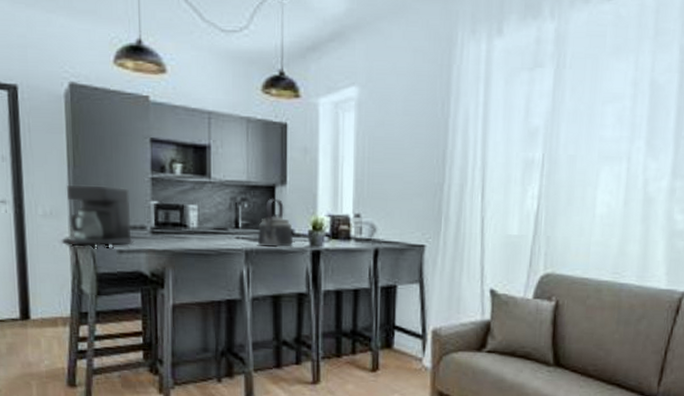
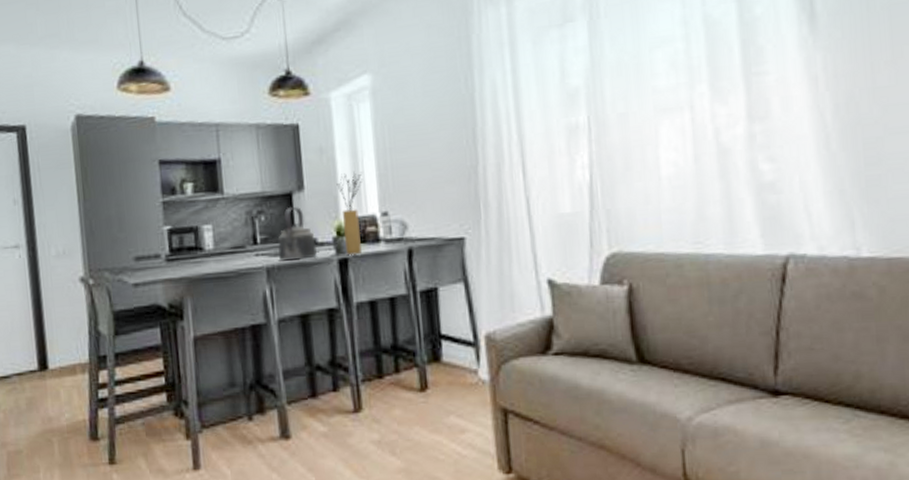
coffee maker: present [61,184,133,247] -> none [75,215,148,285]
vase: none [317,173,341,249] -> present [336,171,362,256]

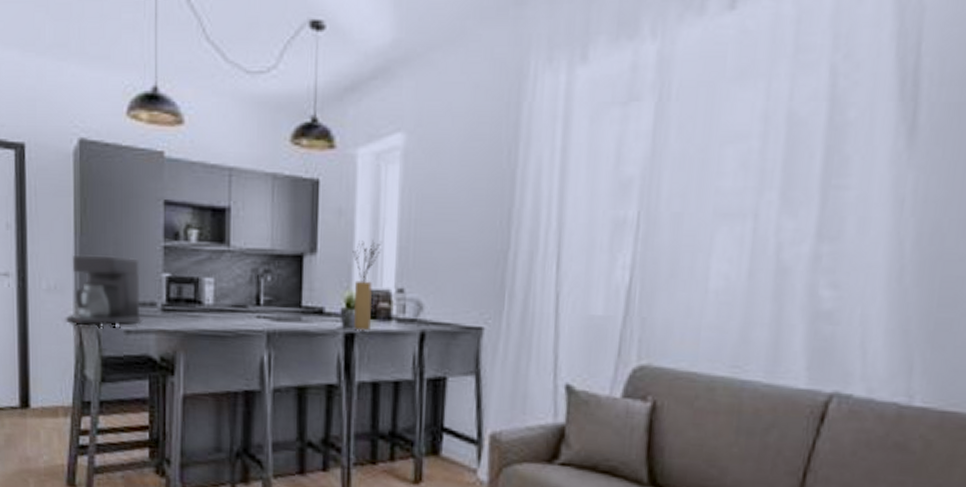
coffee maker: none [75,215,148,285] -> present [65,254,142,326]
kettle: present [277,207,317,261] -> none [282,270,323,329]

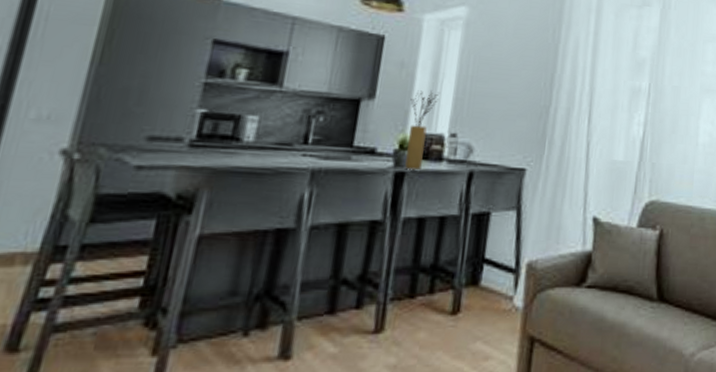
coffee maker: present [65,254,142,326] -> none [53,84,170,161]

